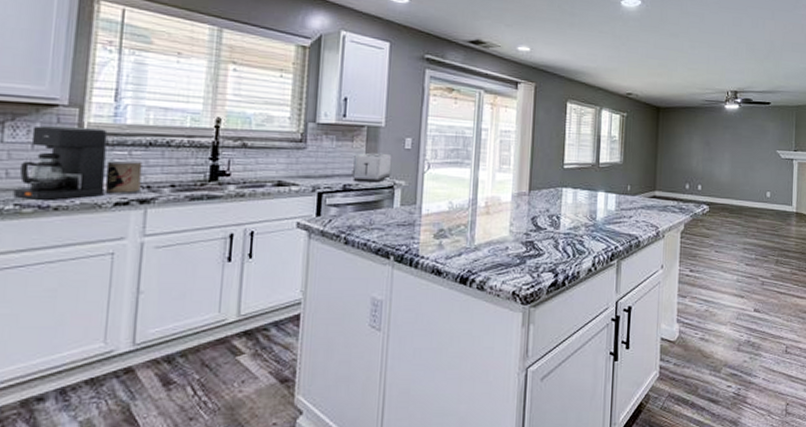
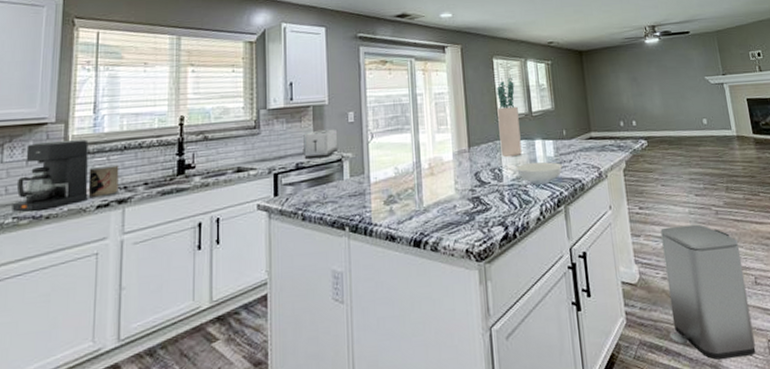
vase: none [562,121,585,206] -> present [497,74,522,157]
bowl: none [574,213,621,237] -> present [515,162,562,185]
pedal bin: none [697,292,778,417] -> present [660,224,756,360]

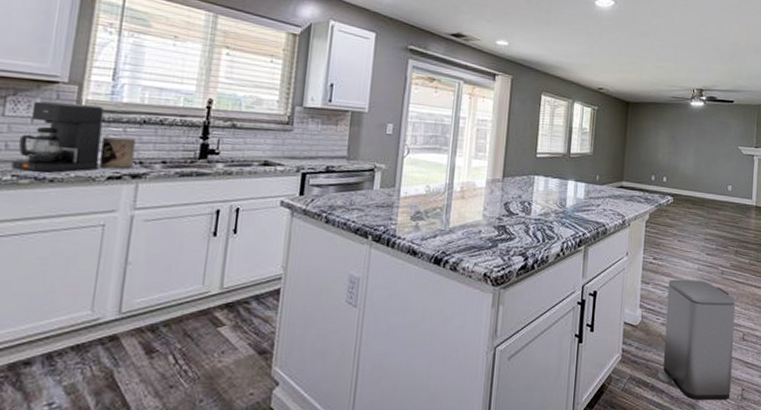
toaster: present [302,129,339,159] -> none [335,136,374,166]
vase: present [497,74,522,157] -> none [533,113,558,194]
bowl: present [515,162,562,185] -> none [545,201,589,224]

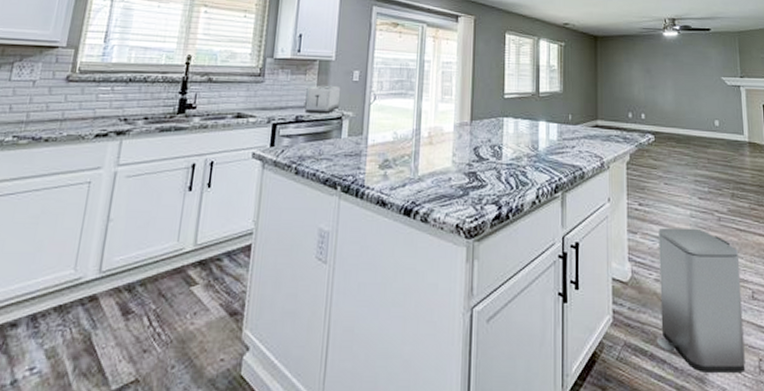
coffee maker: present [11,101,104,174] -> none [13,65,96,134]
tin can: present [98,136,136,169] -> none [88,95,122,127]
toaster: none [335,136,374,166] -> present [304,85,341,114]

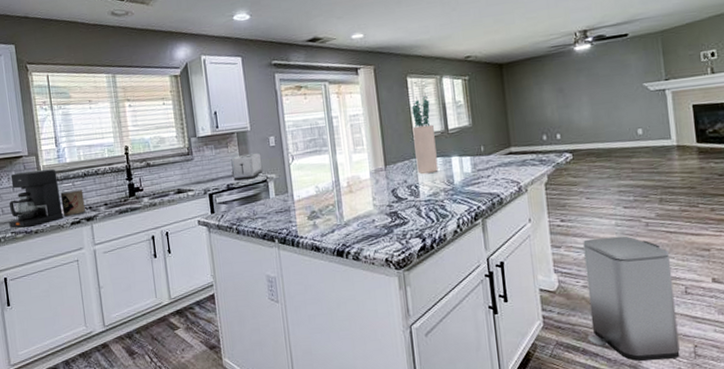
coffee maker: none [13,65,96,134] -> present [9,169,63,228]
tin can: none [88,95,122,127] -> present [60,188,86,217]
vase: none [503,52,525,136] -> present [411,93,438,174]

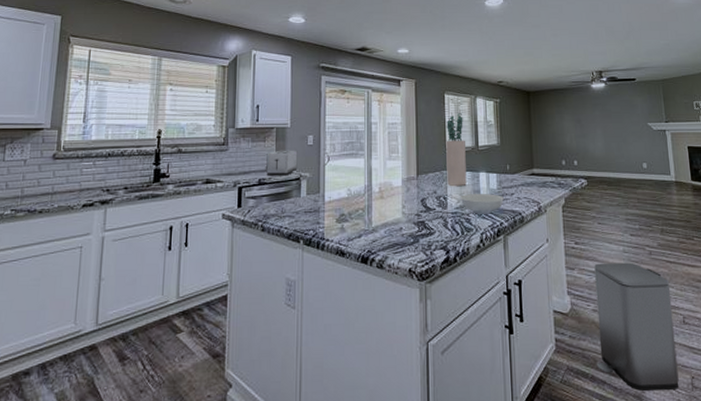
coffee maker: present [9,169,63,228] -> none [10,145,78,206]
tin can: present [60,188,86,217] -> none [75,169,103,198]
bowl: none [432,177,480,200] -> present [460,193,504,214]

